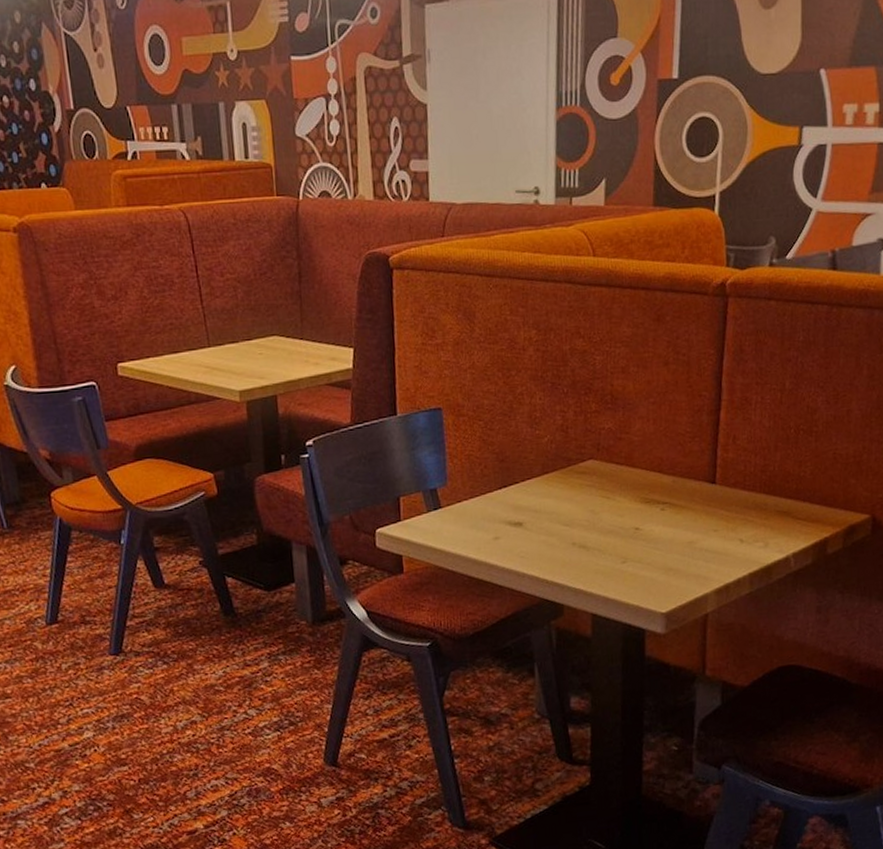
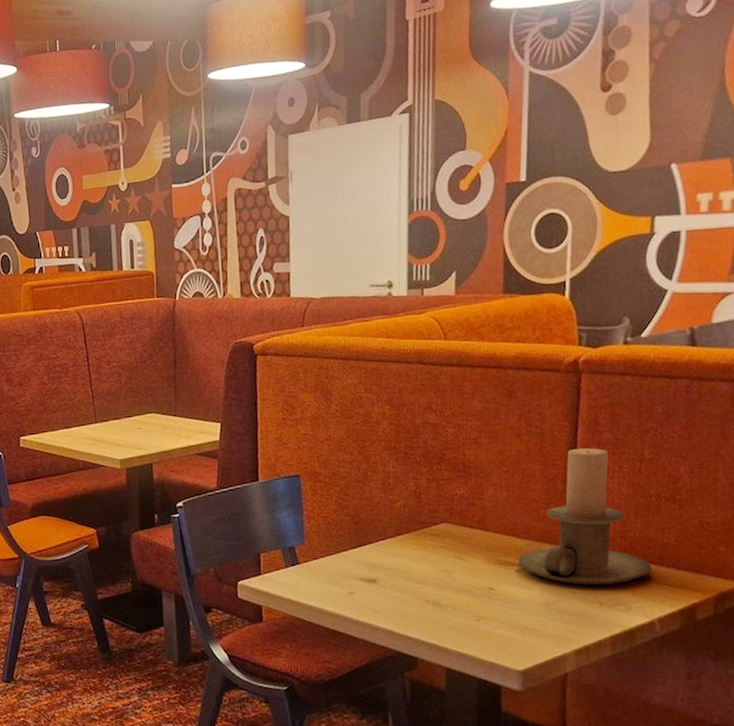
candle holder: none [664,377,788,523] -> present [518,448,652,586]

